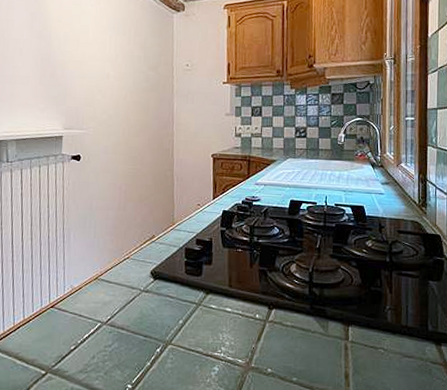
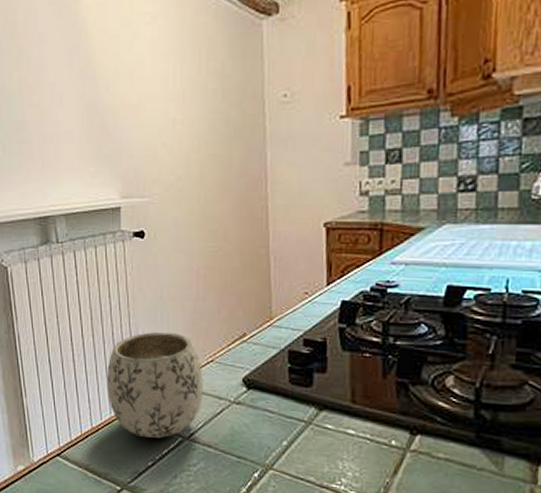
mug: none [40,235,121,325] -> present [107,332,203,438]

